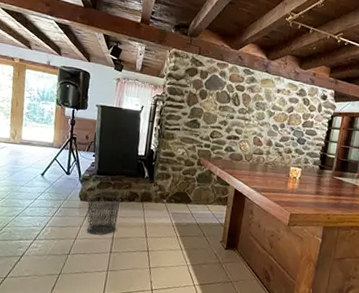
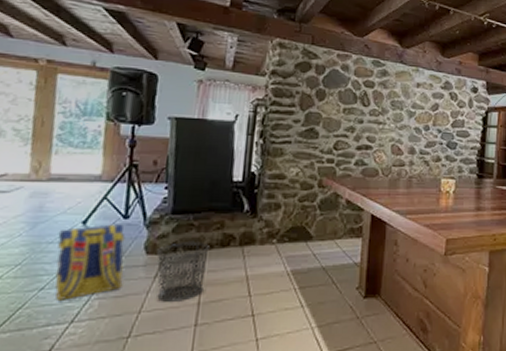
backpack: none [25,177,68,225] -> present [55,224,126,300]

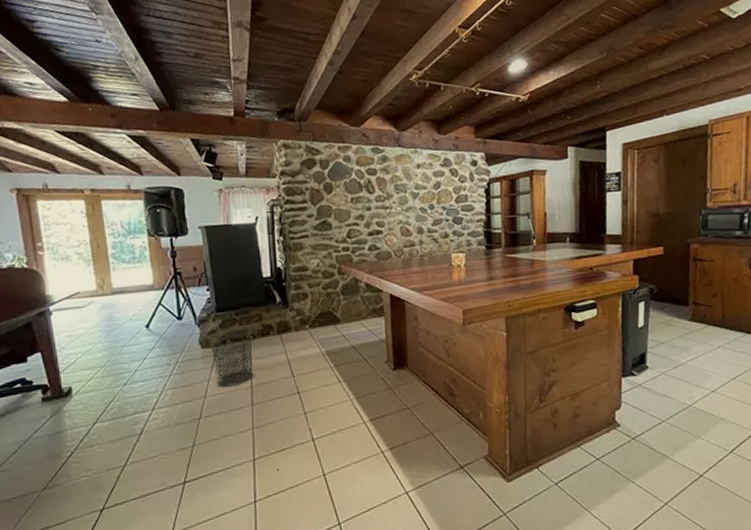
backpack: present [55,224,126,300] -> none [129,325,187,393]

